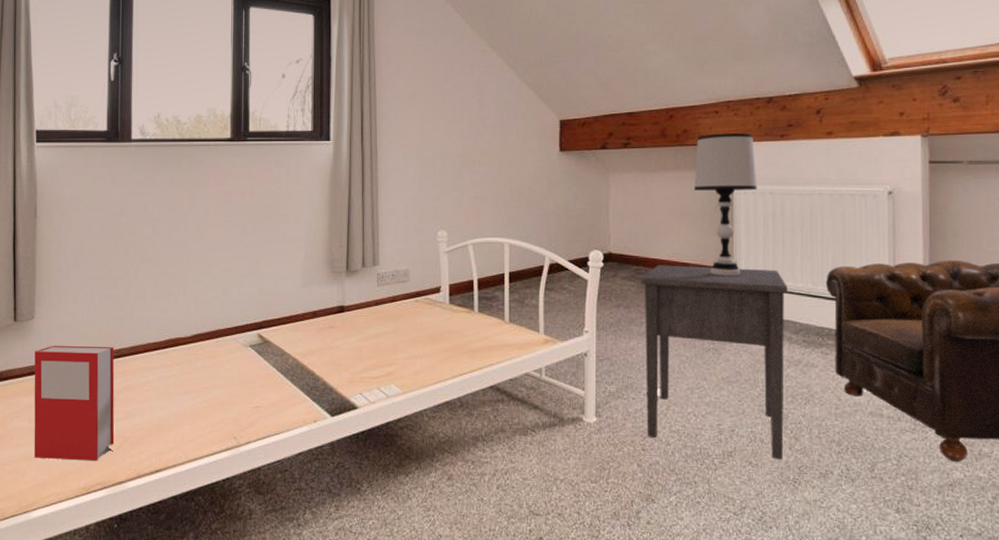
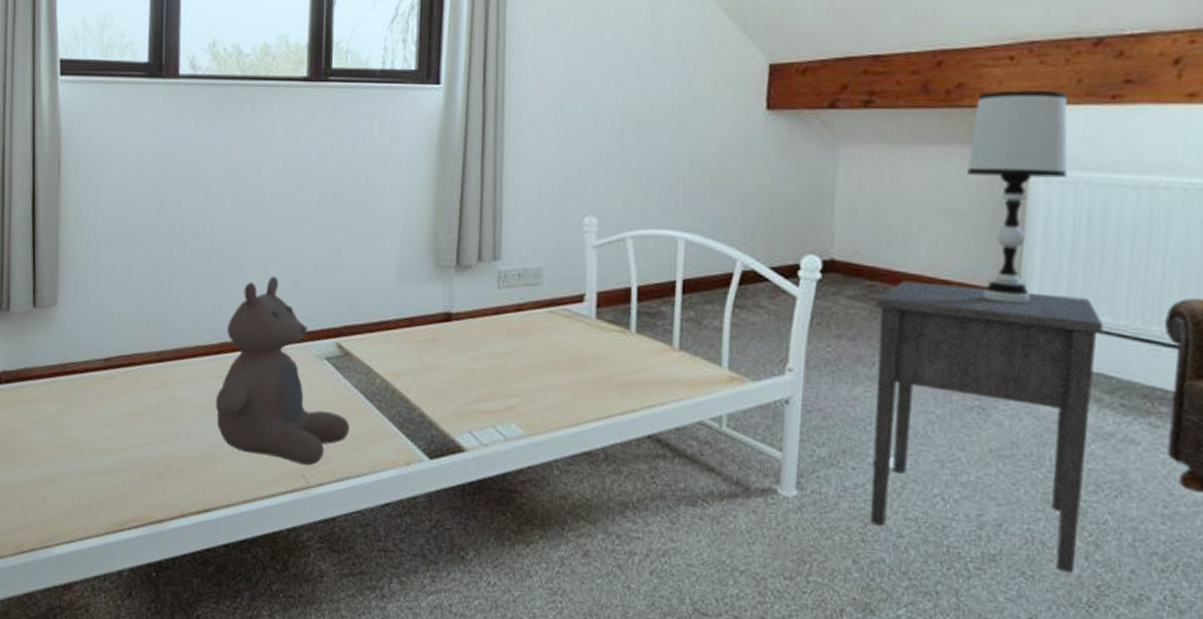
book: present [34,346,115,460] -> none [56,341,155,491]
bear: none [164,286,270,428] -> present [215,275,350,465]

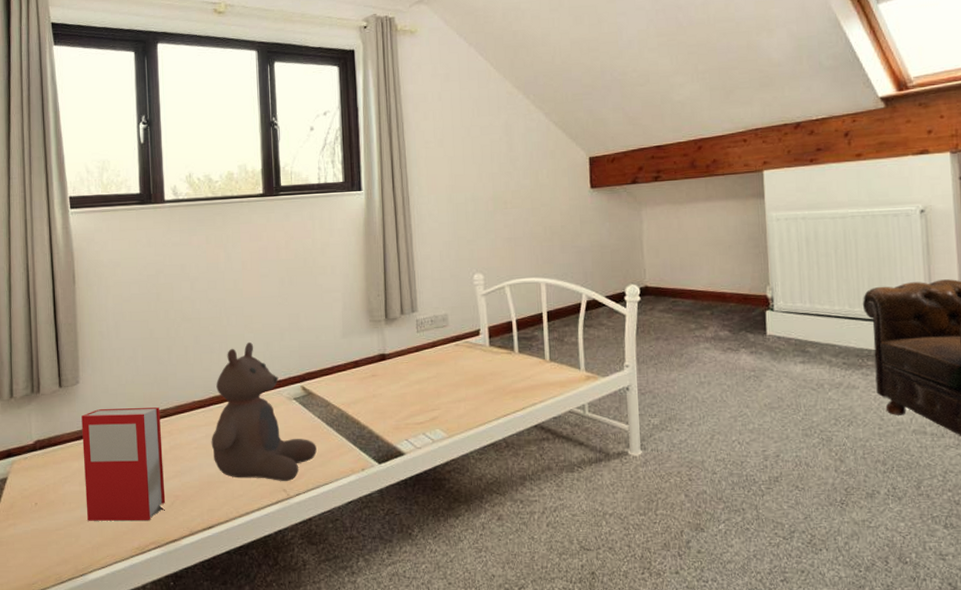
book: none [56,341,155,491] -> present [81,407,166,521]
nightstand: present [870,280,1103,574] -> none [678,294,829,483]
table lamp: present [967,90,1068,305] -> none [726,160,790,304]

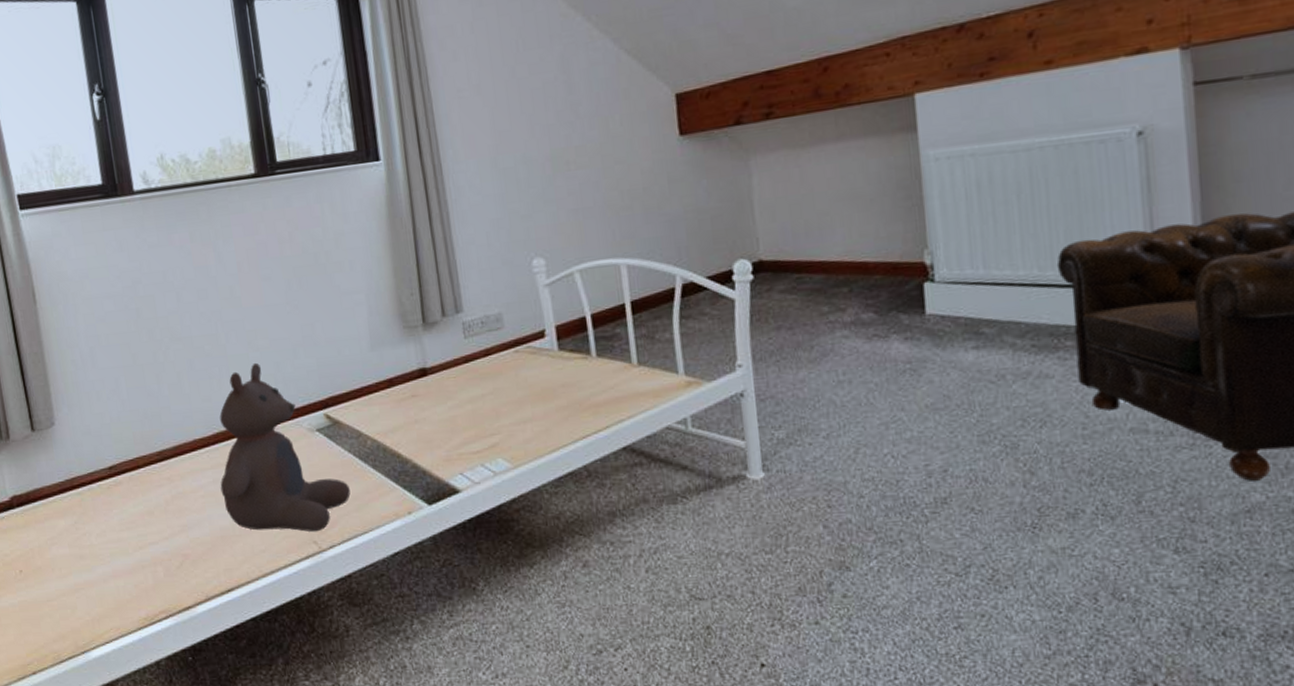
book: present [81,407,166,521] -> none [62,449,173,589]

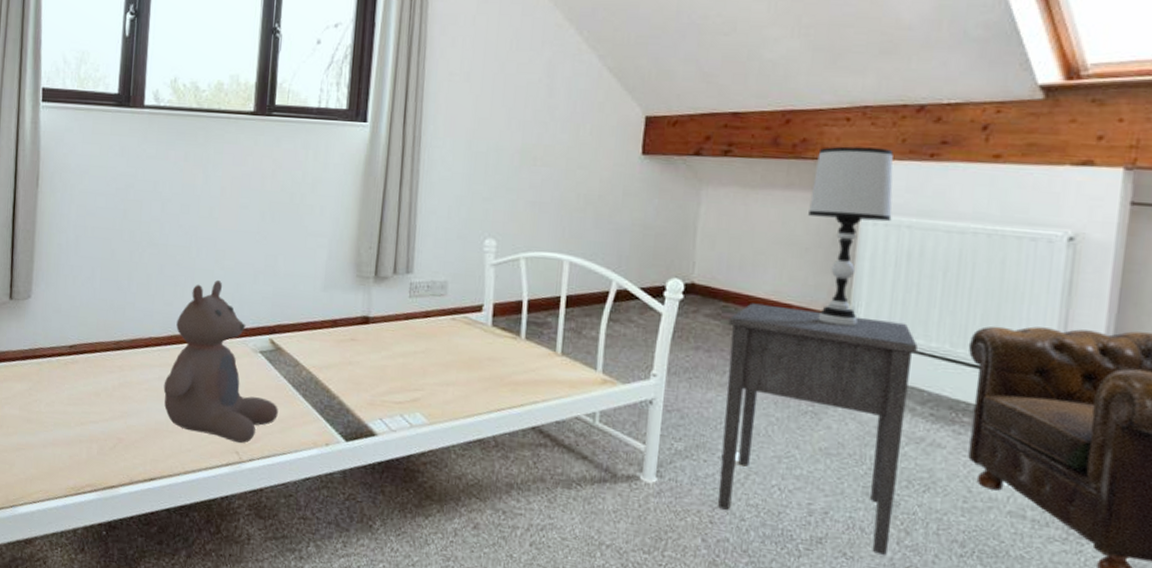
nightstand: none [805,256,1015,503] -> present [718,303,918,556]
table lamp: none [863,77,953,274] -> present [808,146,894,327]

